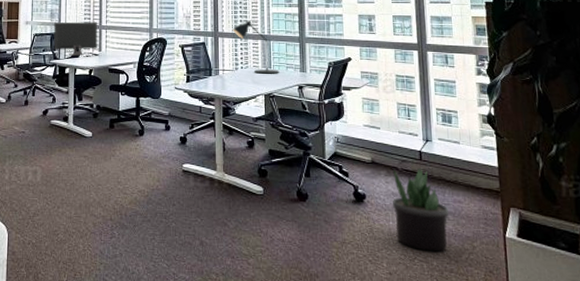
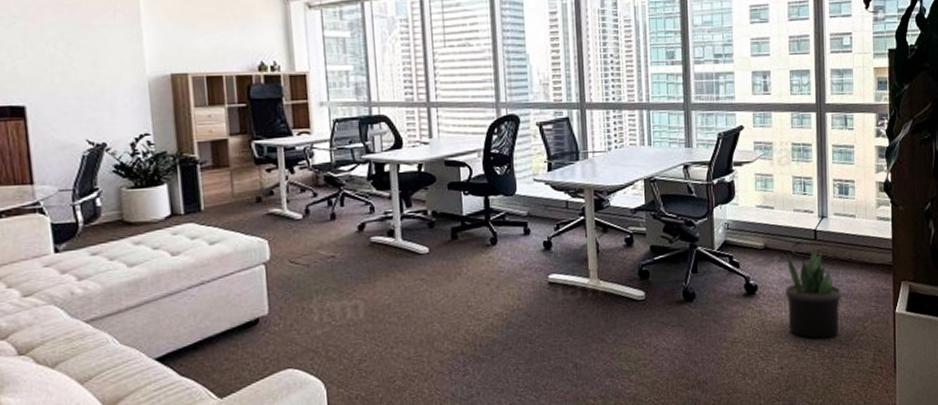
computer monitor: present [54,22,98,56] -> none [362,97,427,147]
desk lamp: present [232,20,280,74] -> none [602,84,662,154]

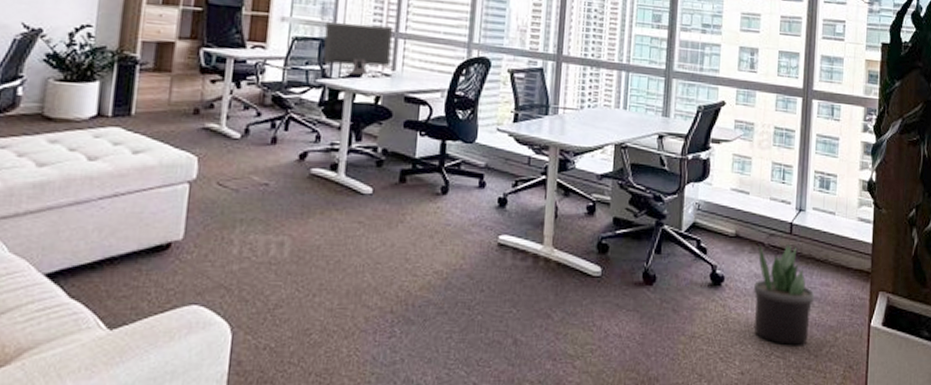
computer monitor: none [362,97,427,147] -> present [322,22,394,76]

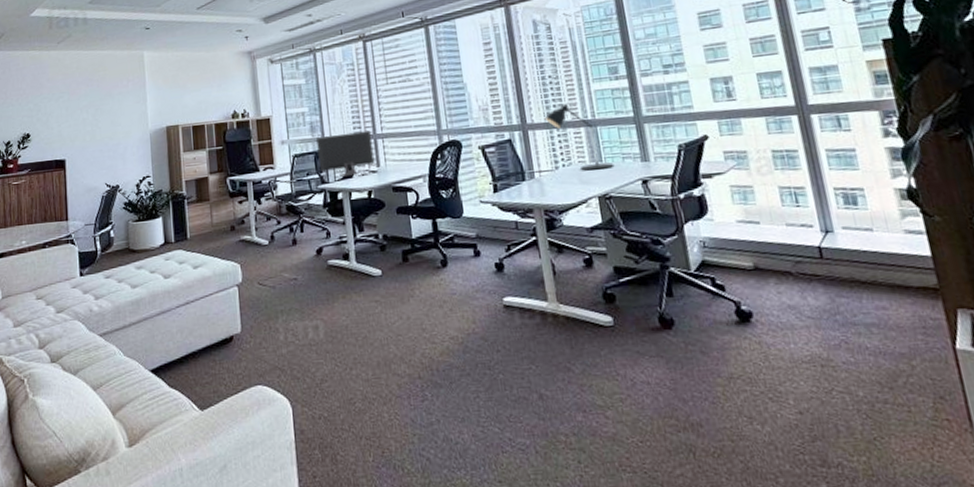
desk lamp: none [581,41,637,118] -> present [544,103,615,171]
planter: present [753,243,815,345] -> none [785,270,875,379]

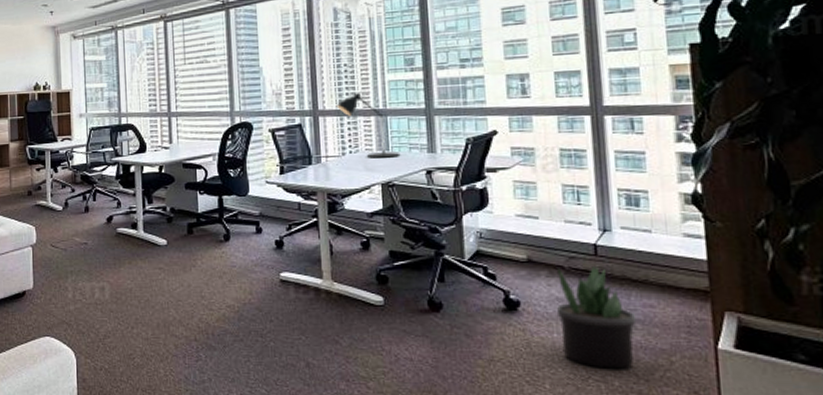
computer monitor: present [316,130,375,177] -> none [113,108,168,151]
planter: none [785,270,875,379] -> present [557,266,637,369]

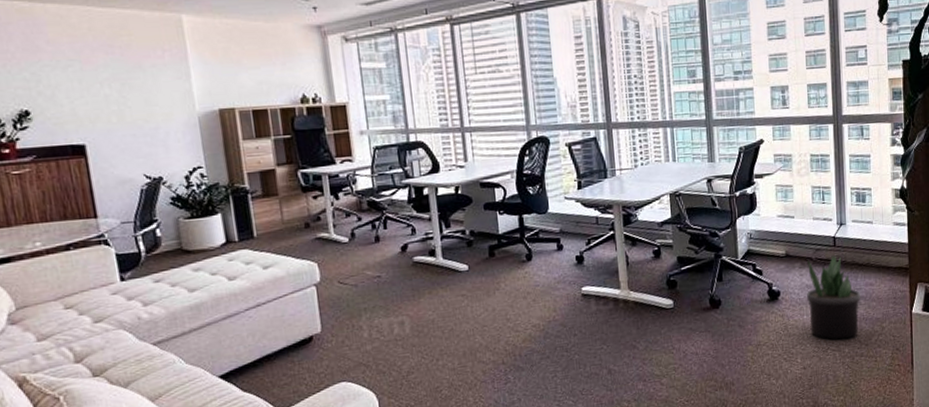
desk lamp: present [336,92,401,159] -> none [627,103,686,170]

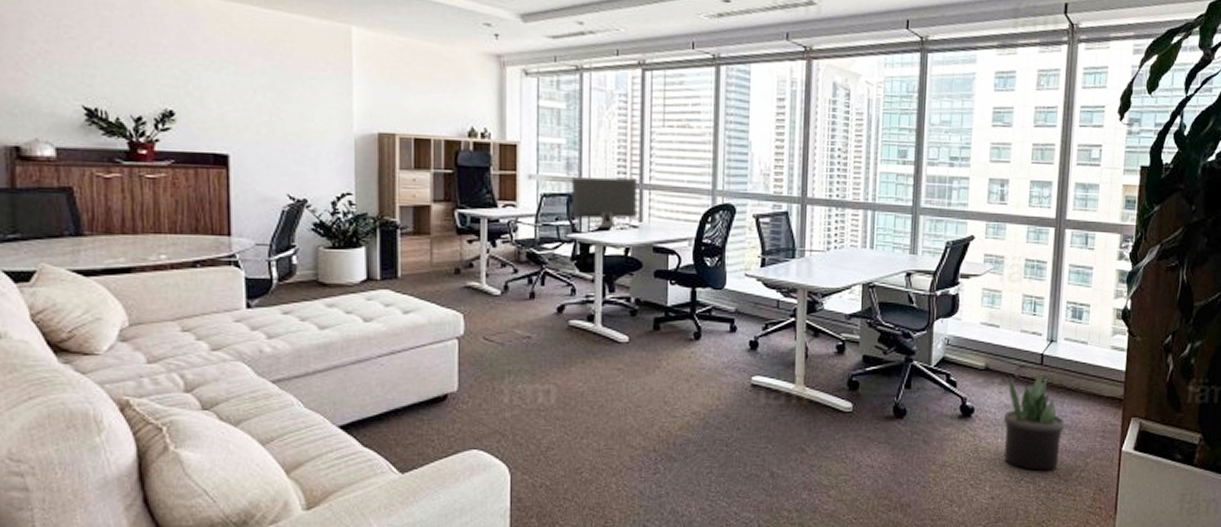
computer monitor: none [399,123,462,171] -> present [572,177,638,228]

